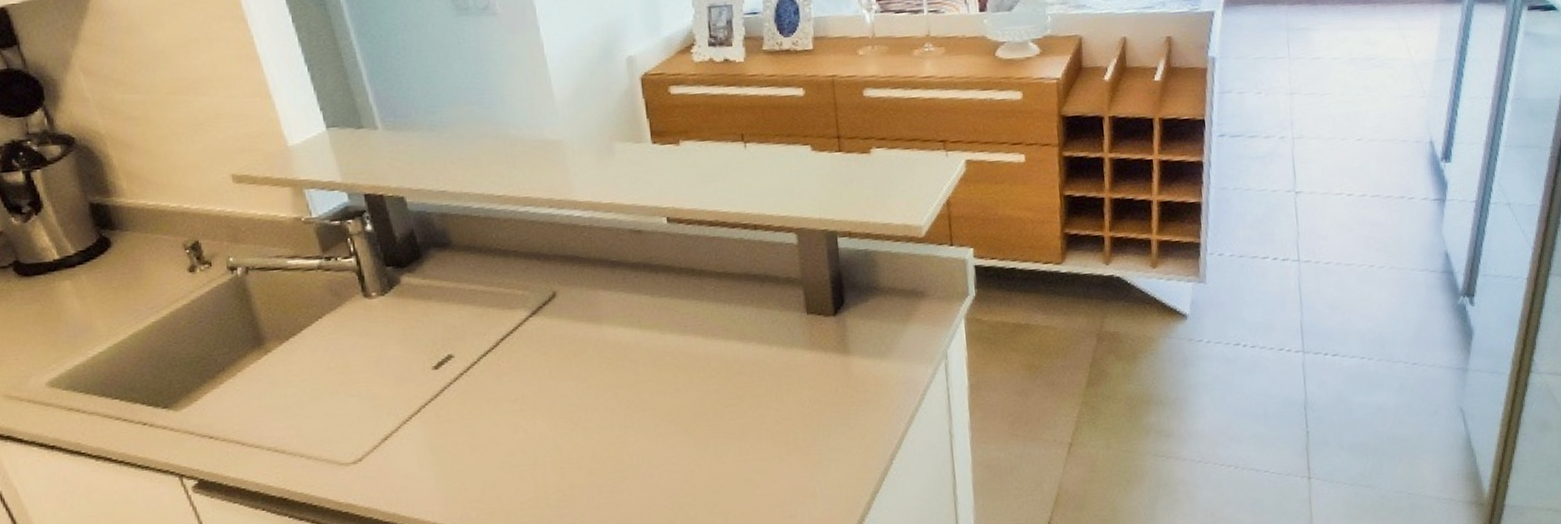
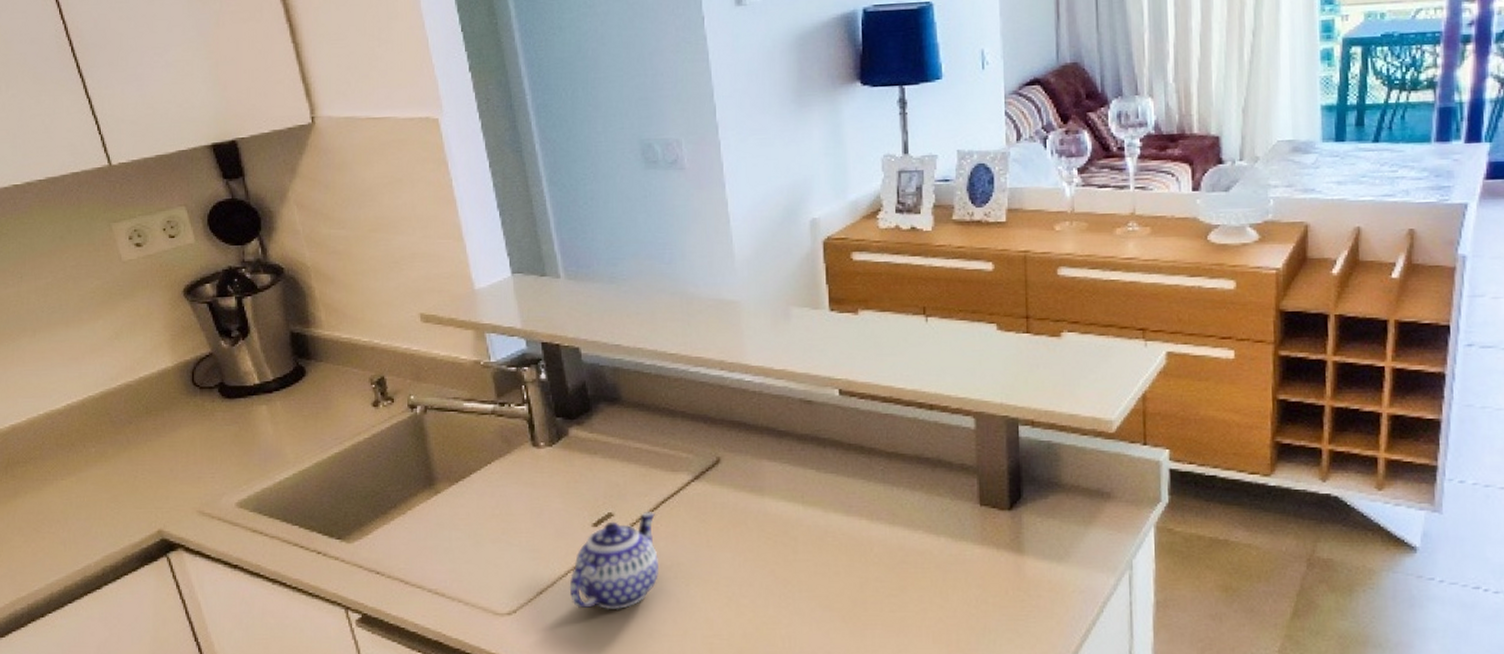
teapot: none [415,350,504,450] -> present [570,512,658,610]

